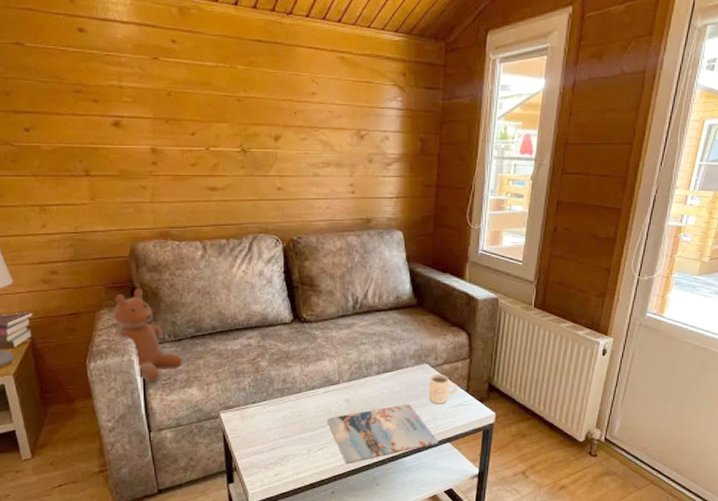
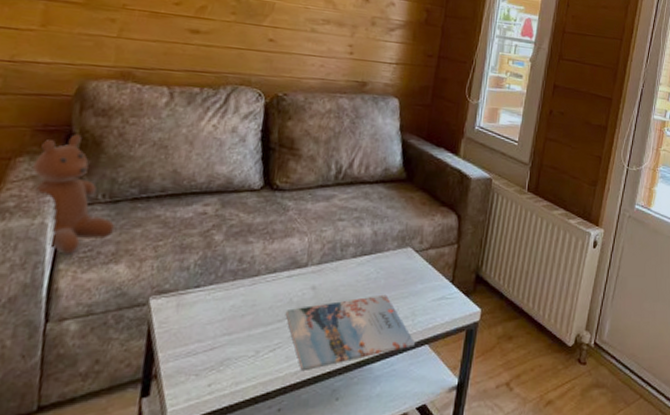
mug: present [428,373,457,404] -> none [409,259,442,297]

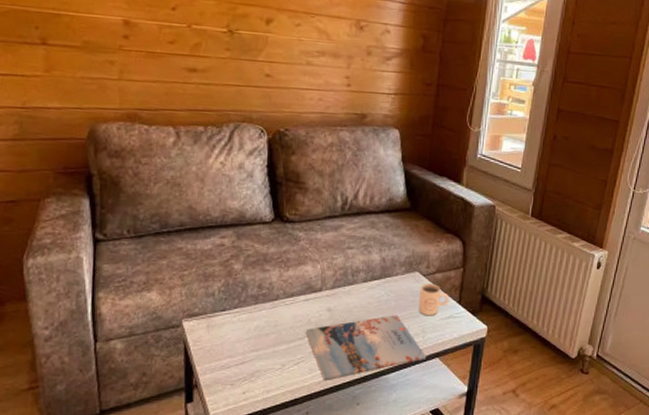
teddy bear: present [32,134,116,254] -> none [61,175,143,284]
mug: none [409,259,442,297] -> present [418,283,449,316]

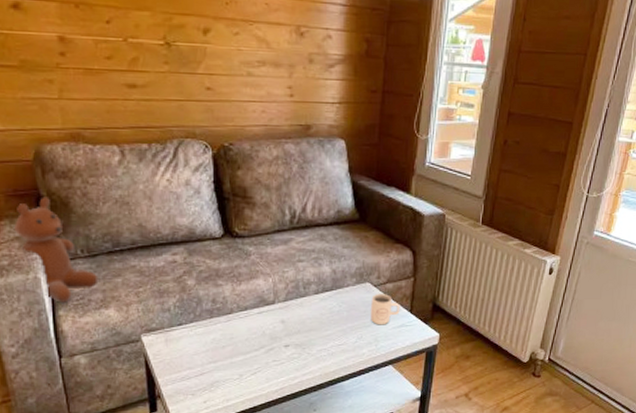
teddy bear: none [61,175,143,284] -> present [14,196,99,303]
magazine: present [305,315,427,380] -> none [260,325,380,389]

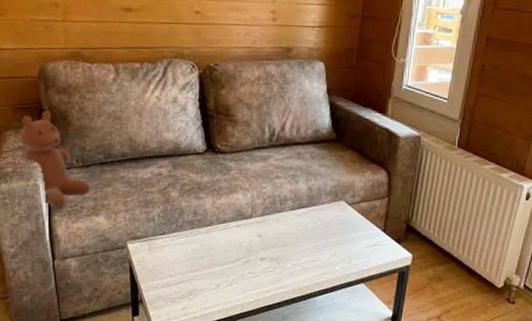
mug: present [370,293,400,325] -> none [344,211,374,244]

